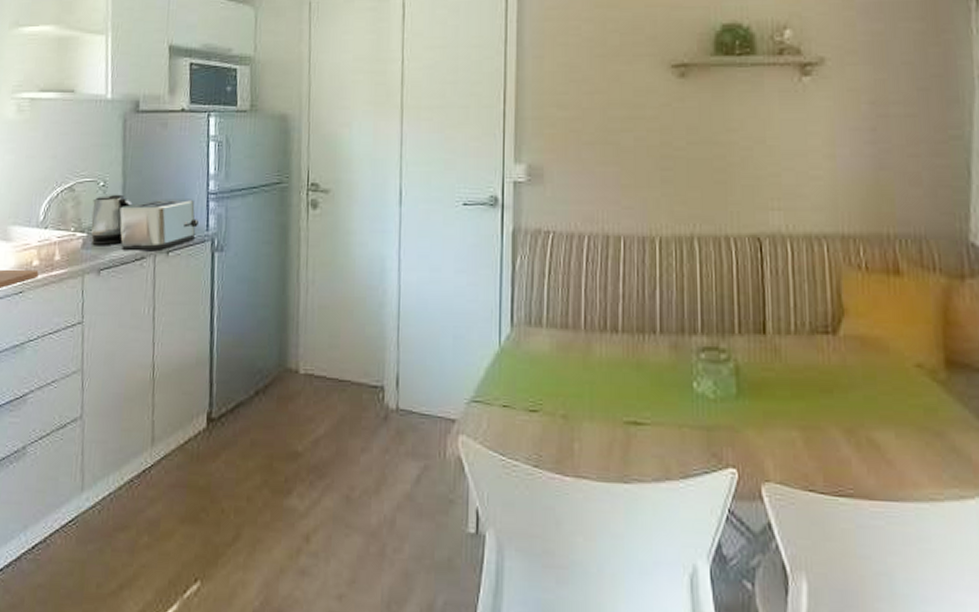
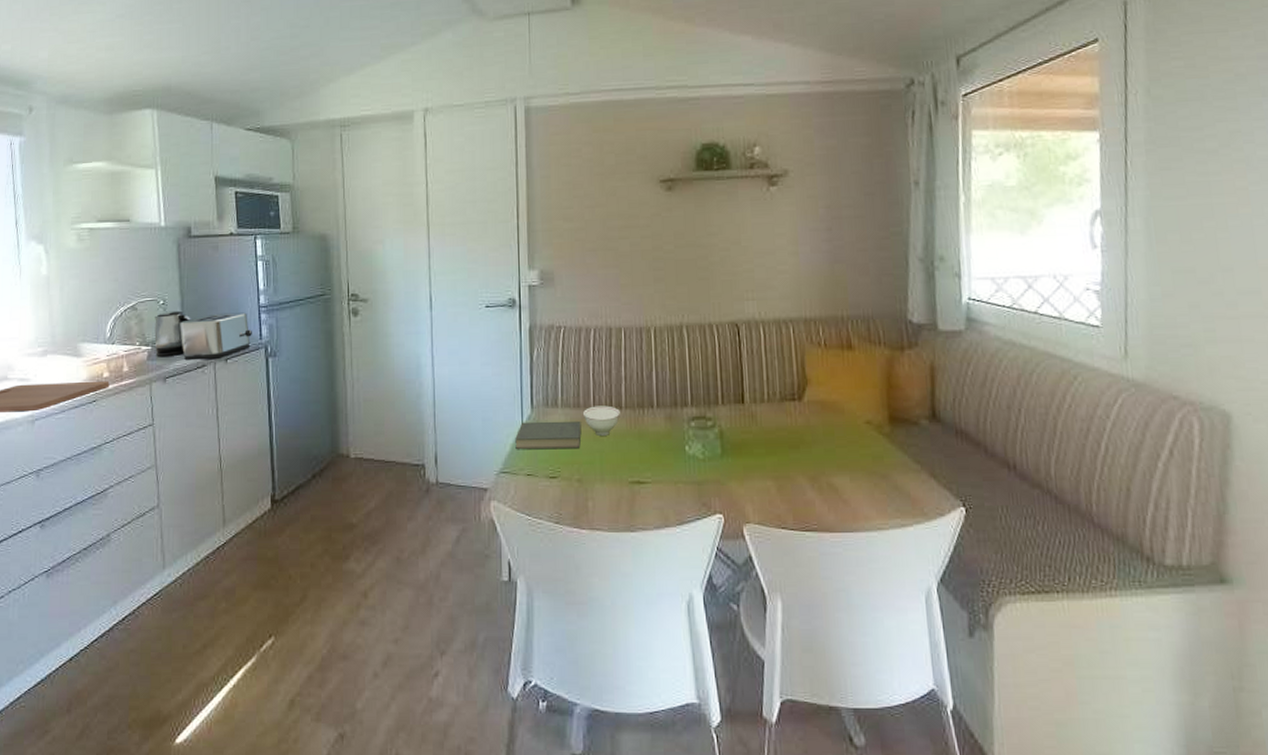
book: none [490,342,569,378] -> present [515,421,582,450]
bowl: none [572,327,616,364] -> present [583,405,620,436]

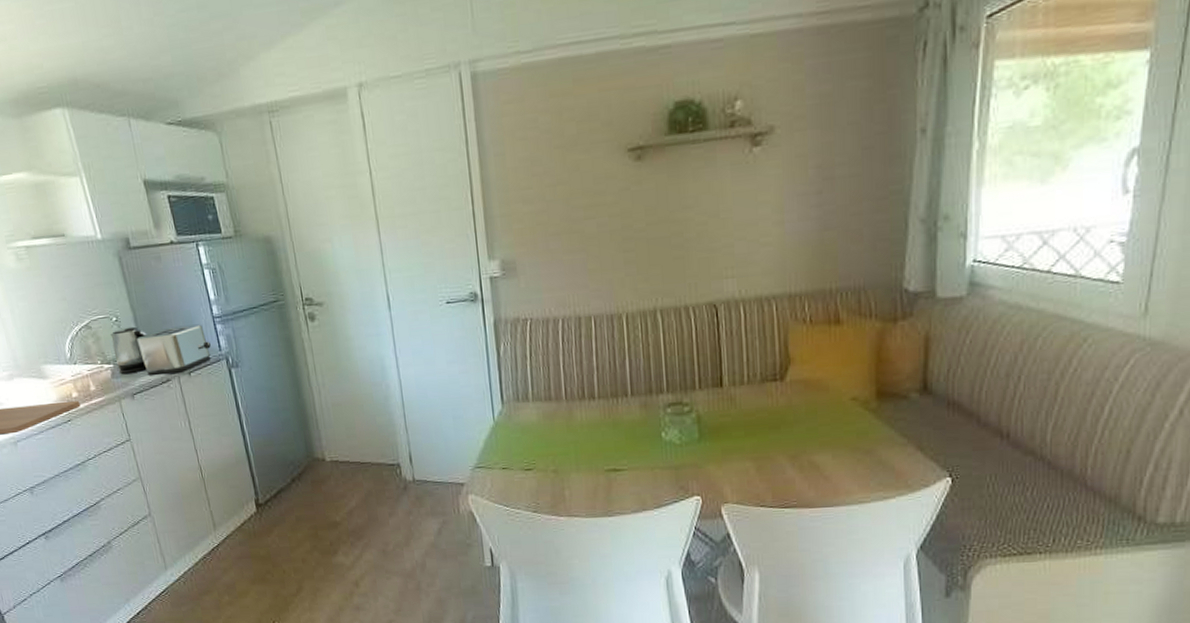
book: present [515,421,582,450] -> none [487,414,555,445]
bowl: present [583,405,620,436] -> none [555,397,594,427]

